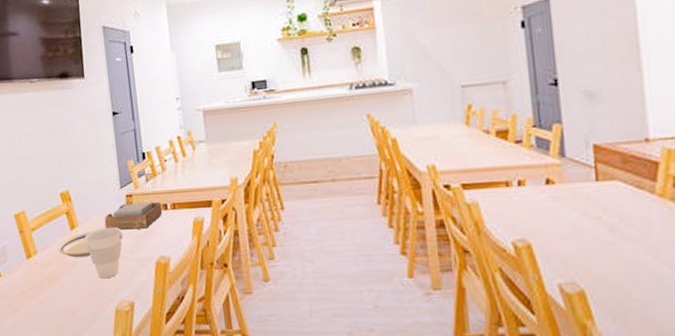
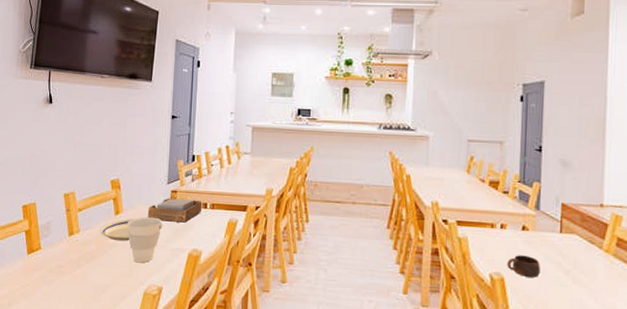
cup: none [532,214,577,240] -> present [507,255,540,278]

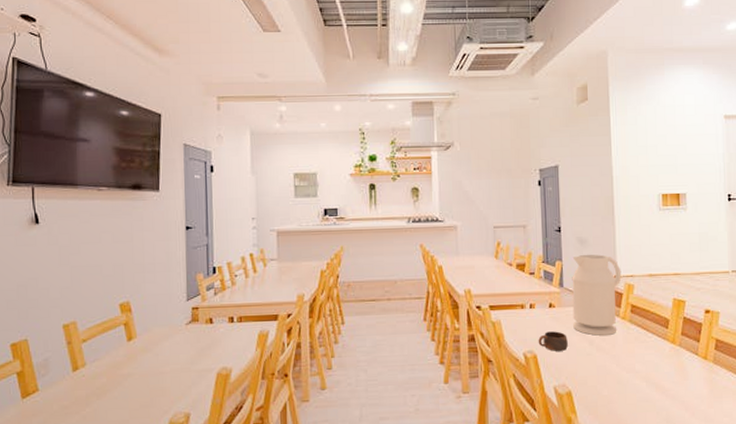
plate: present [100,218,164,241] -> none [111,343,186,369]
cup: present [127,216,162,263] -> none [143,338,183,391]
napkin holder: present [147,198,203,223] -> none [166,314,229,342]
water jug: none [548,177,609,268] -> present [572,254,622,336]

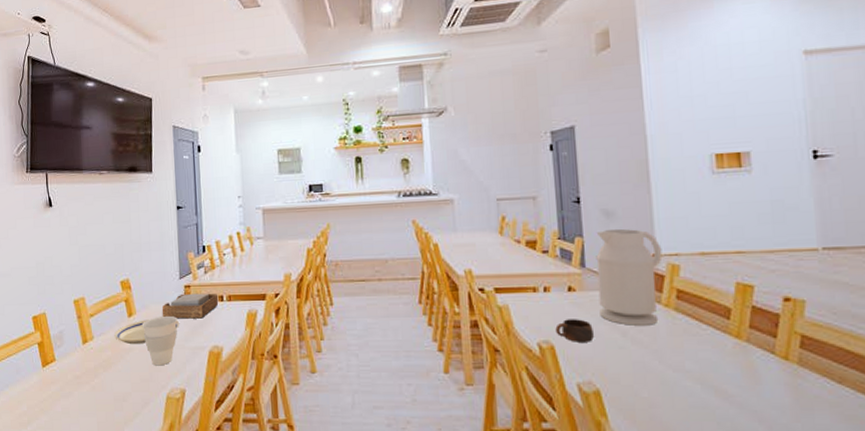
plate: none [111,343,186,369] -> present [114,320,180,344]
cup: none [143,338,183,391] -> present [141,315,178,366]
napkin holder: none [166,314,229,342] -> present [162,293,219,319]

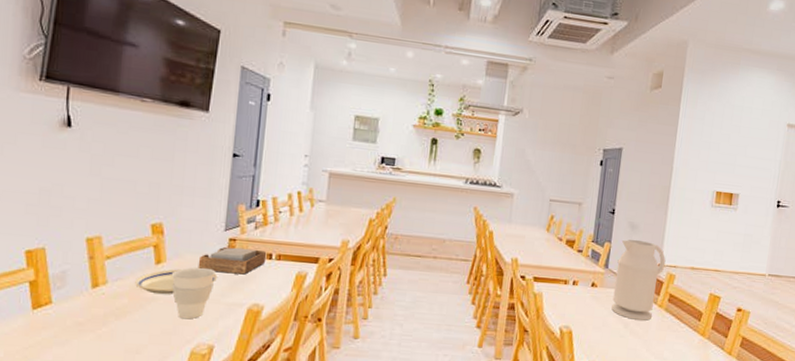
cup: present [555,319,594,342] -> none [575,309,604,330]

